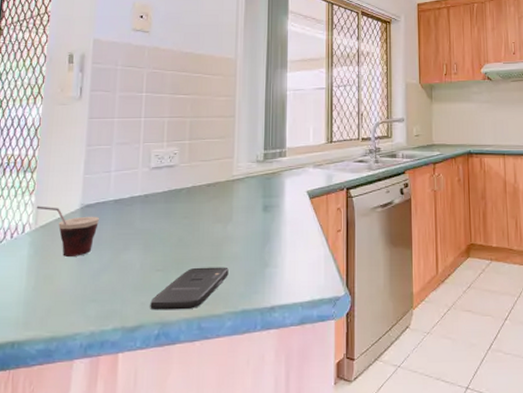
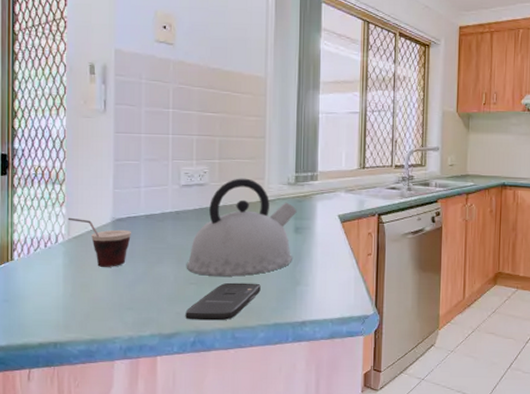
kettle: none [153,158,266,261] -> present [186,178,297,277]

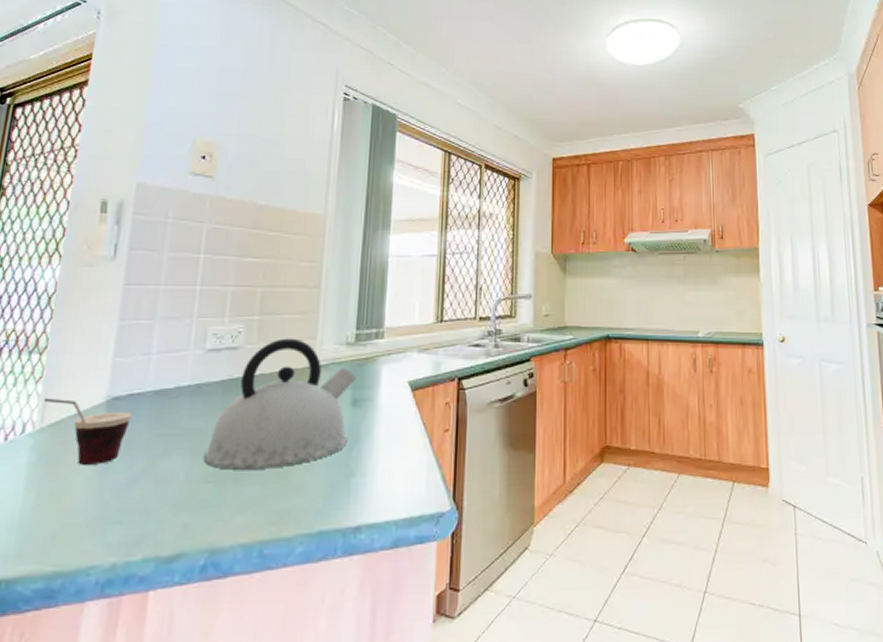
smartphone: present [185,282,261,321] -> none [195,476,303,534]

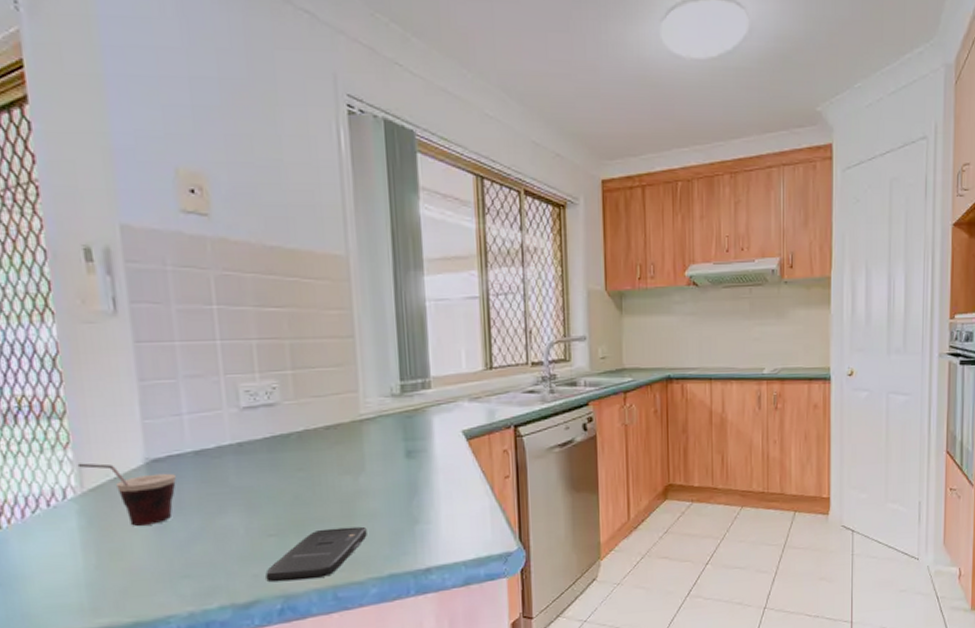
smartphone: none [195,476,303,534] -> present [265,526,367,583]
kettle: present [203,338,356,470] -> none [260,392,407,524]

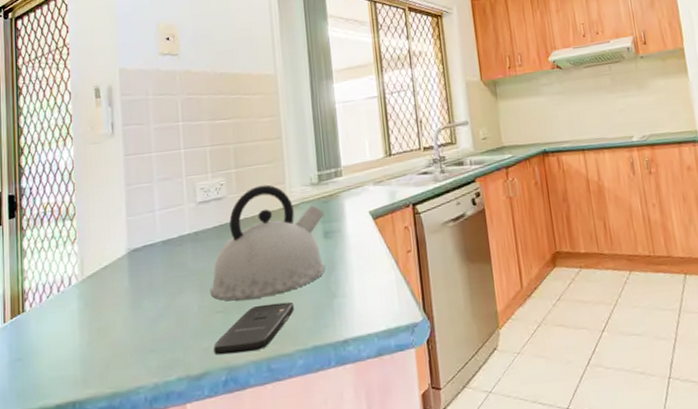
cup: present [77,463,177,526] -> none [80,254,150,307]
kettle: none [260,392,407,524] -> present [210,184,325,301]

